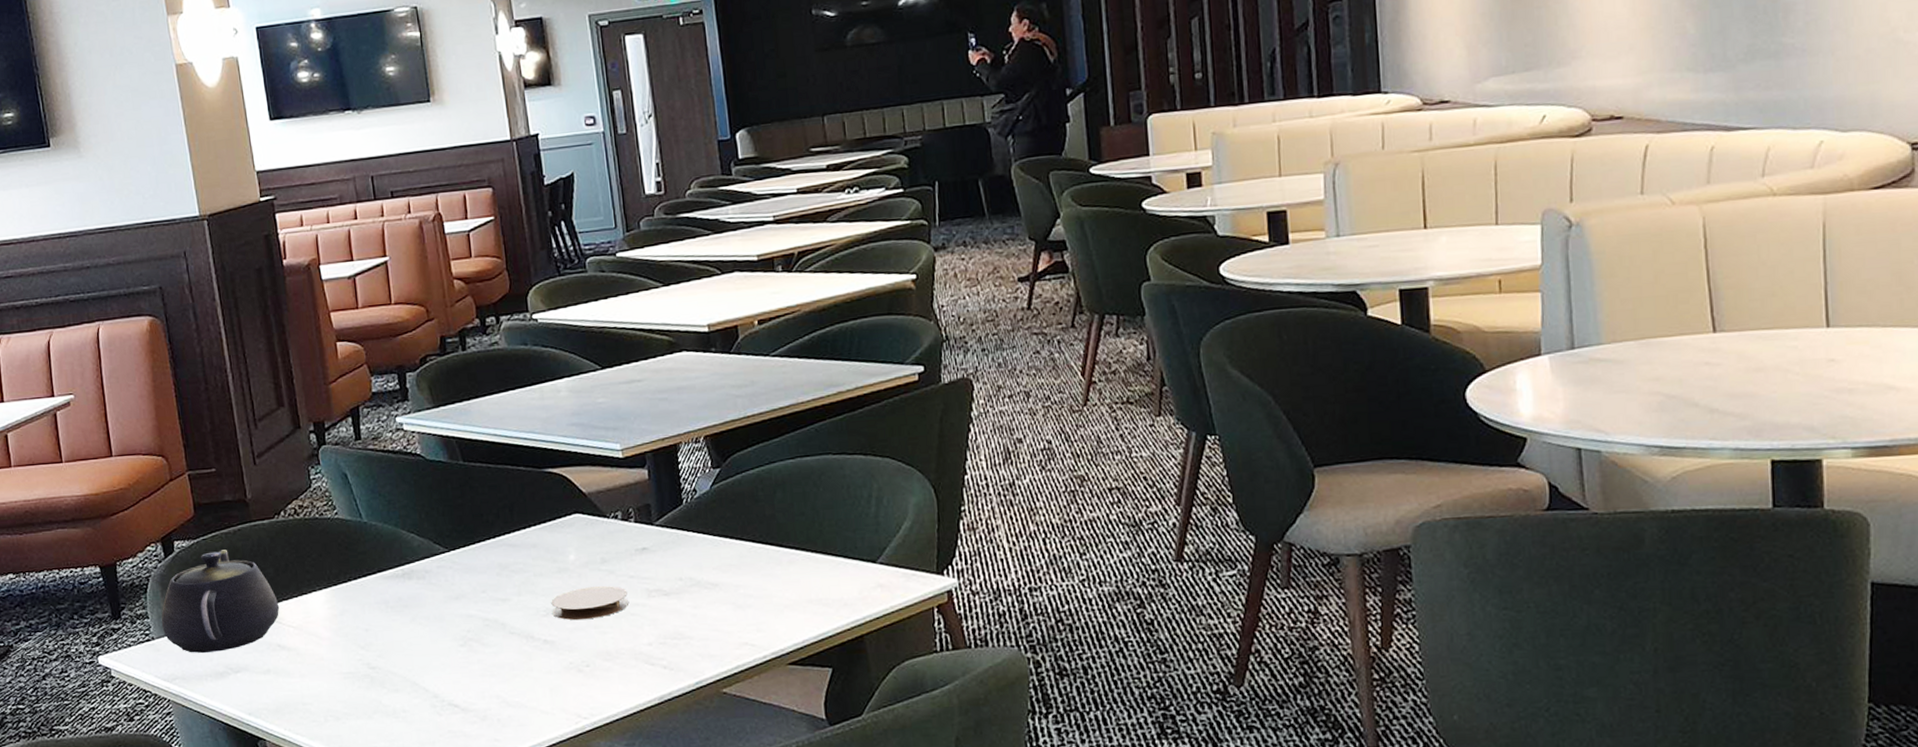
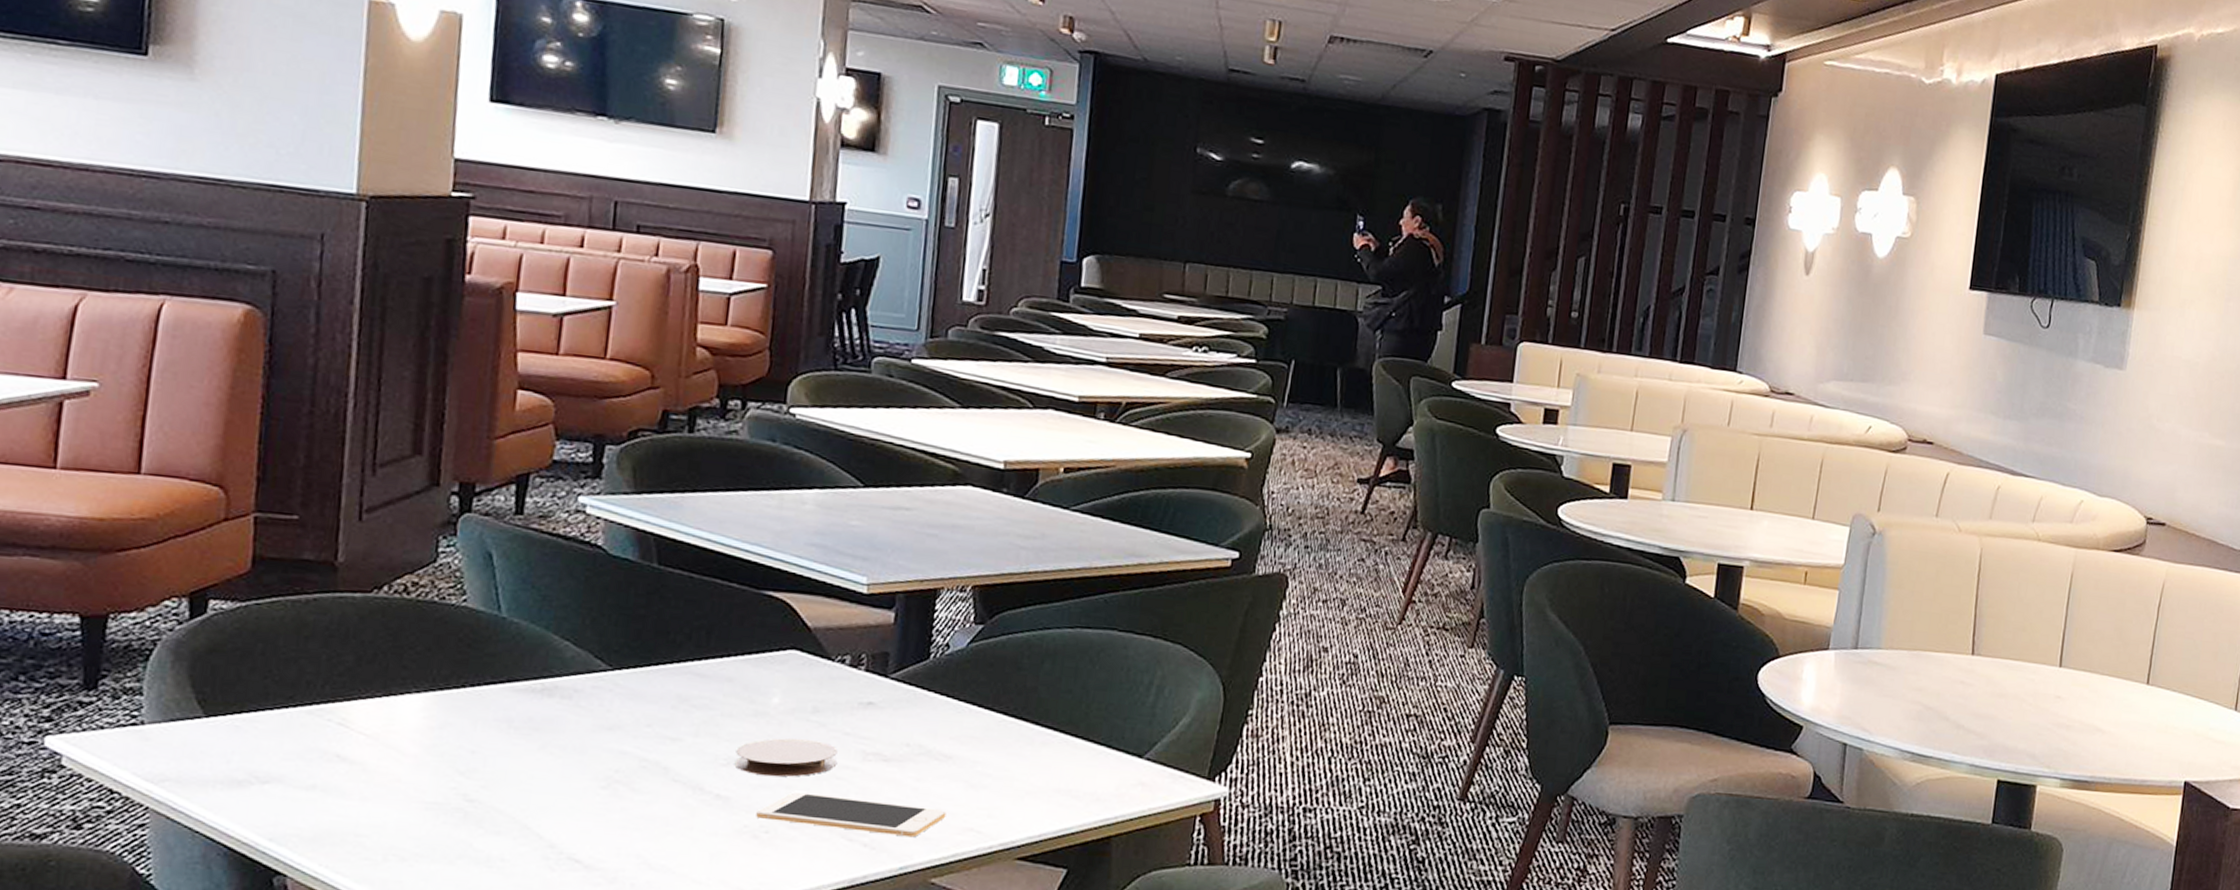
teapot: present [161,549,280,653] -> none [161,621,352,753]
cell phone: none [576,629,724,657] -> present [756,792,947,838]

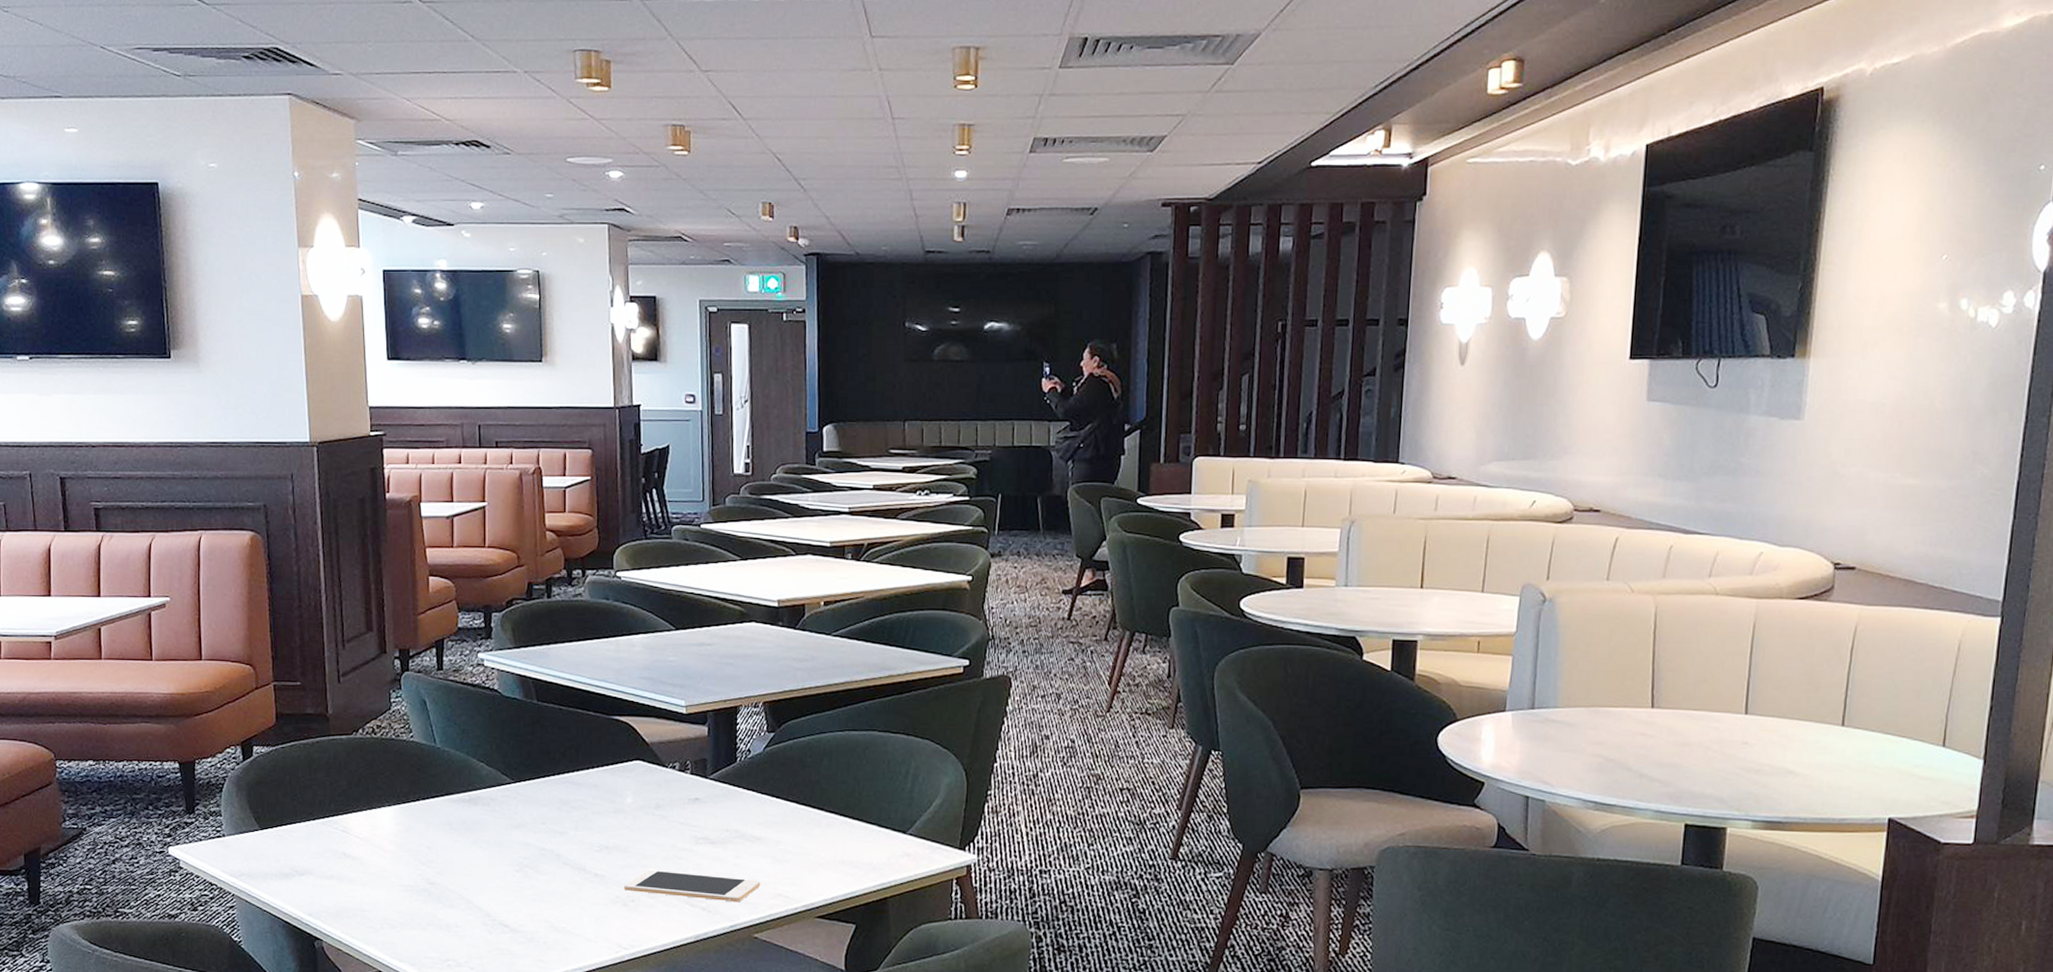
coaster: present [734,738,838,777] -> none [605,829,678,859]

